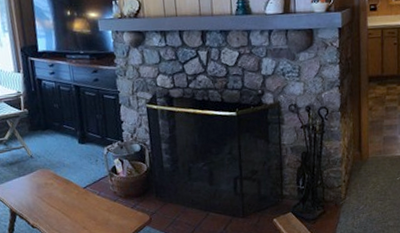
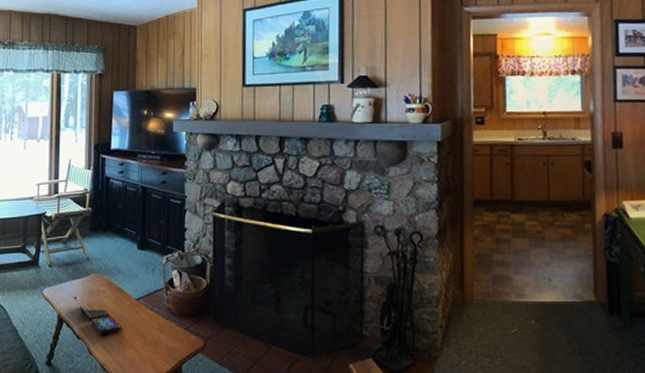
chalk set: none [20,191,74,221] -> present [71,296,122,334]

